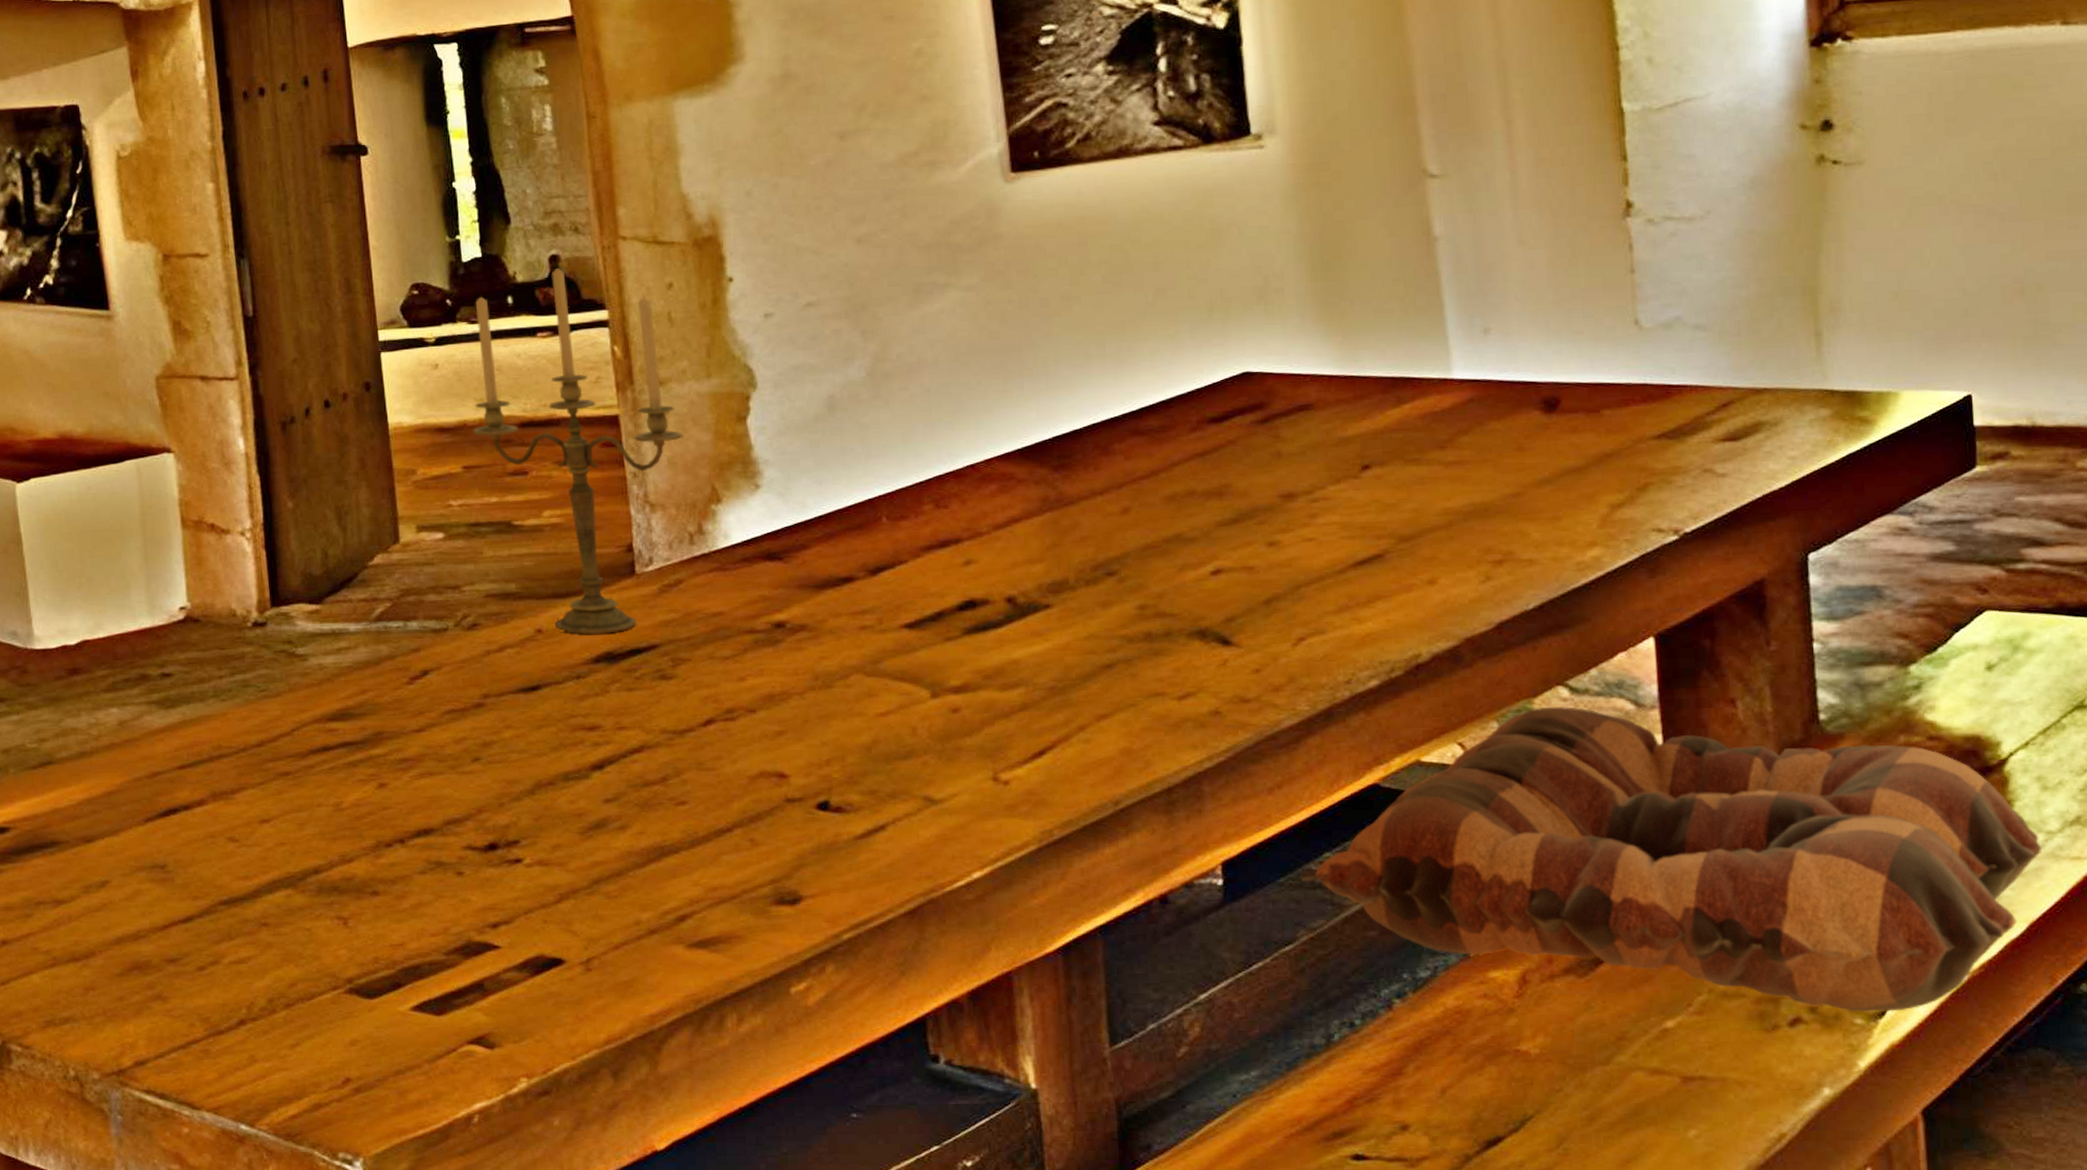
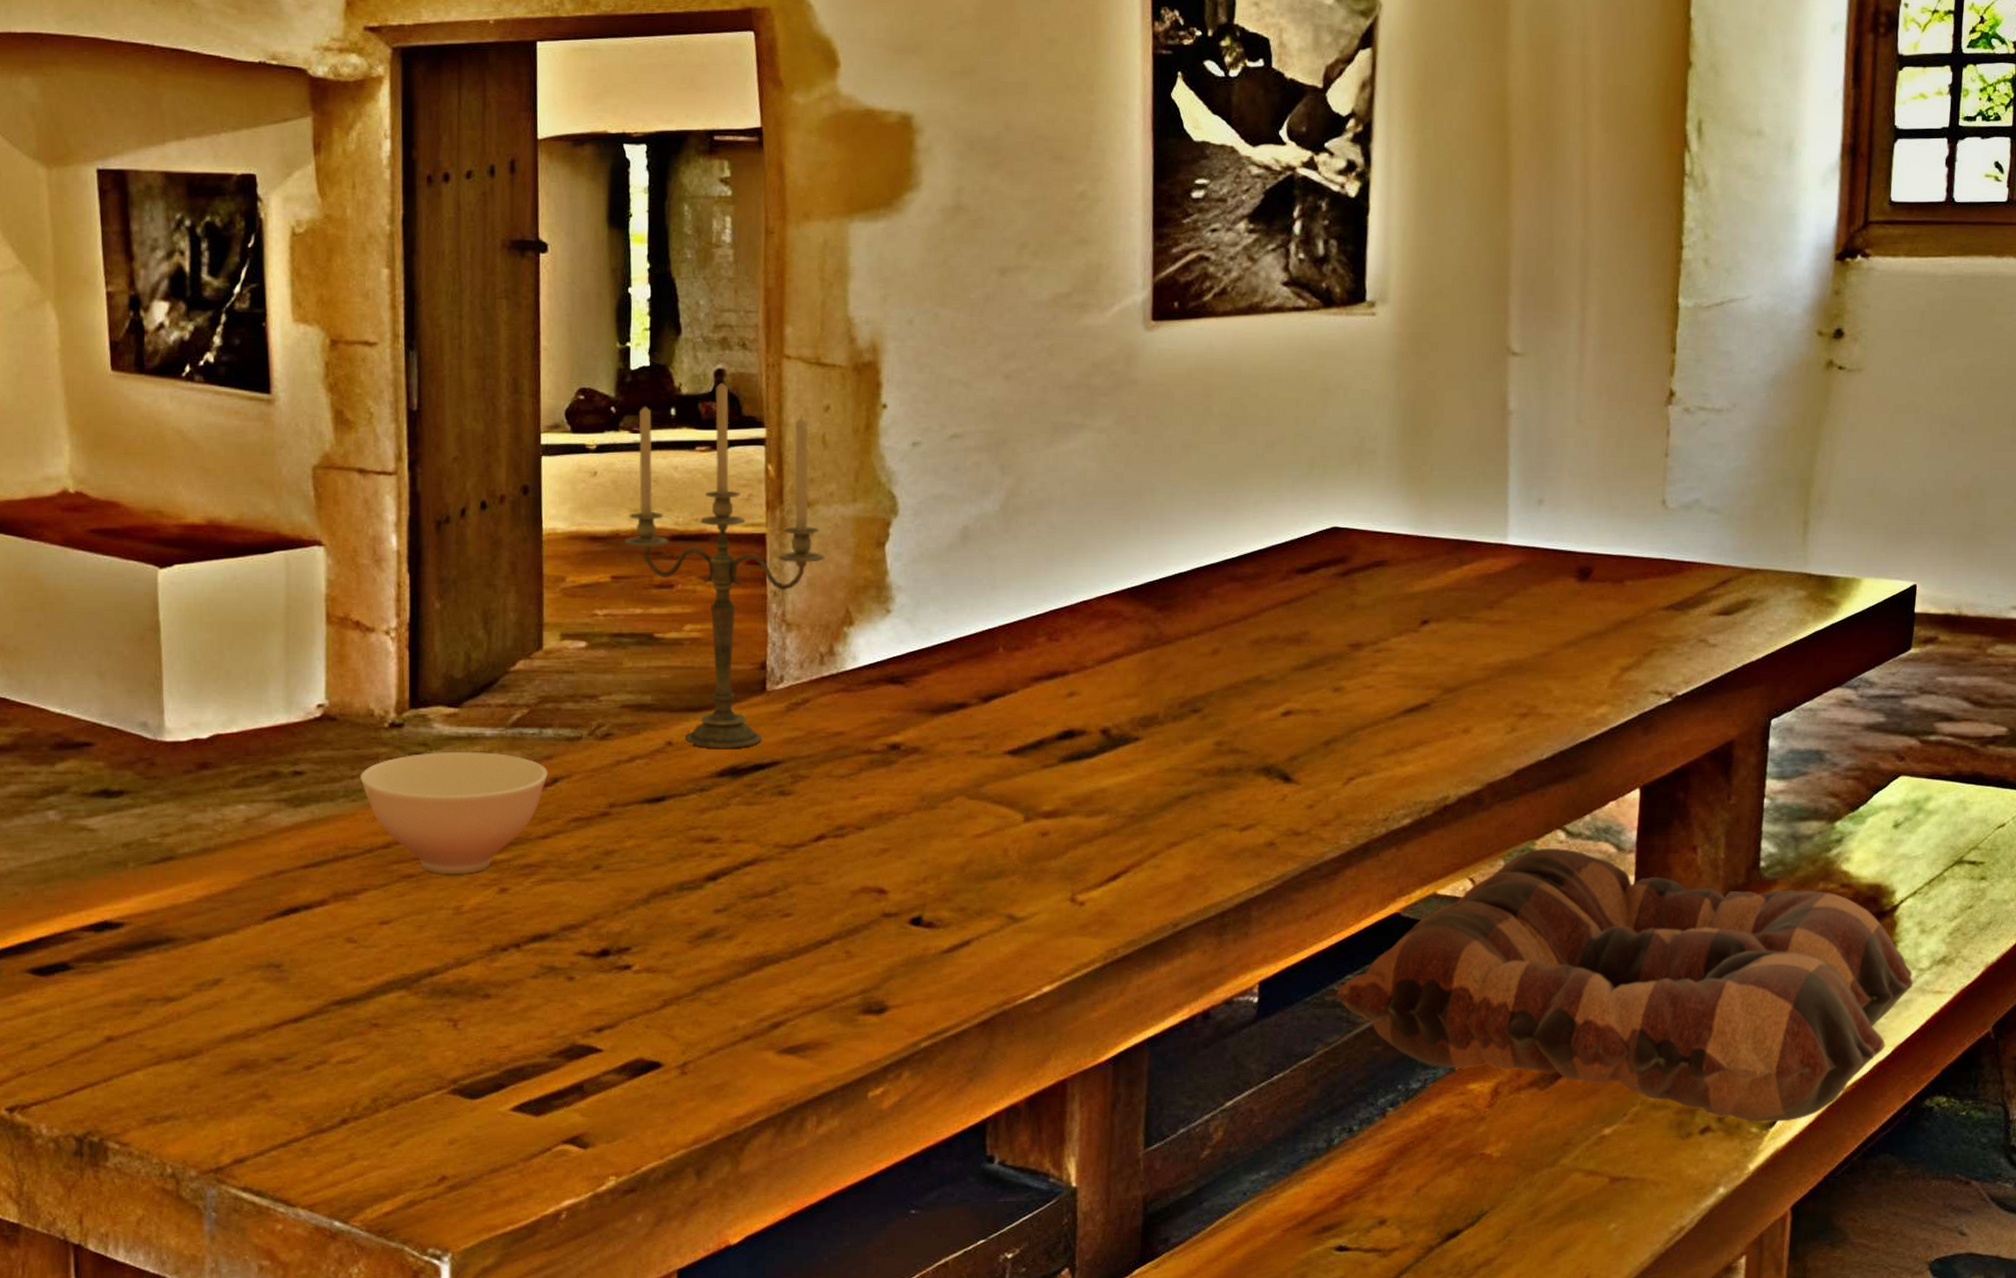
bowl: none [228,647,417,772] -> present [360,751,548,875]

